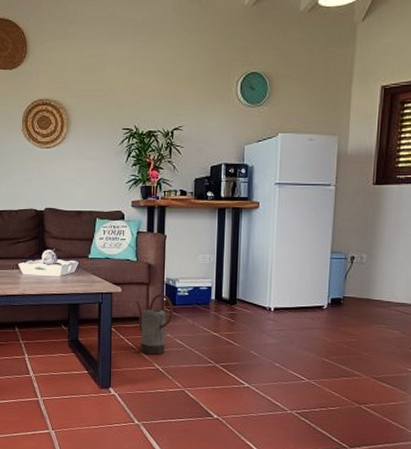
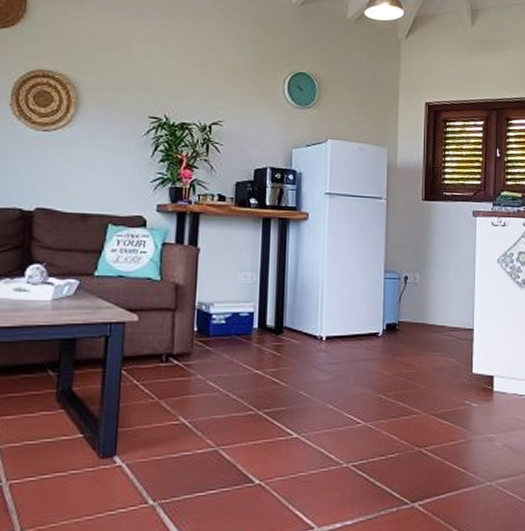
watering can: present [136,294,174,355] -> none [157,322,206,404]

